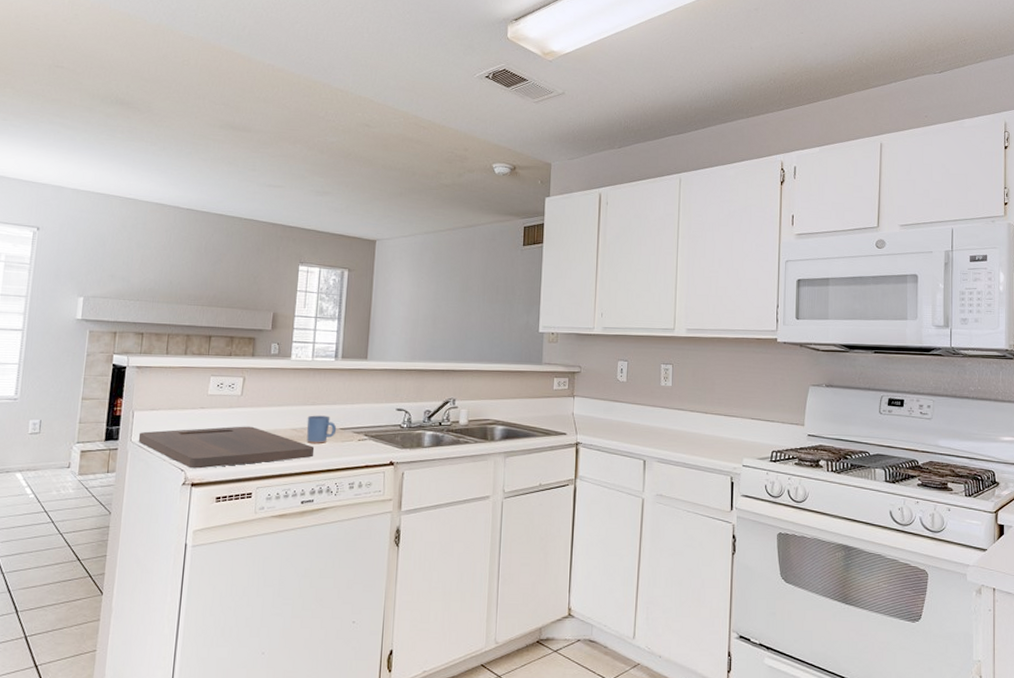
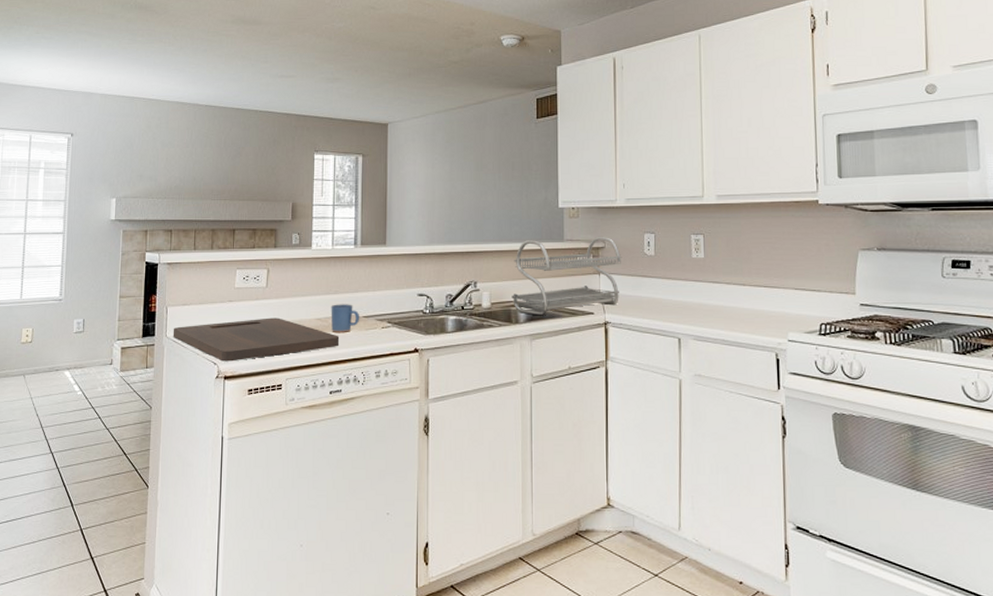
dish rack: none [488,360,596,435] -> present [511,236,622,316]

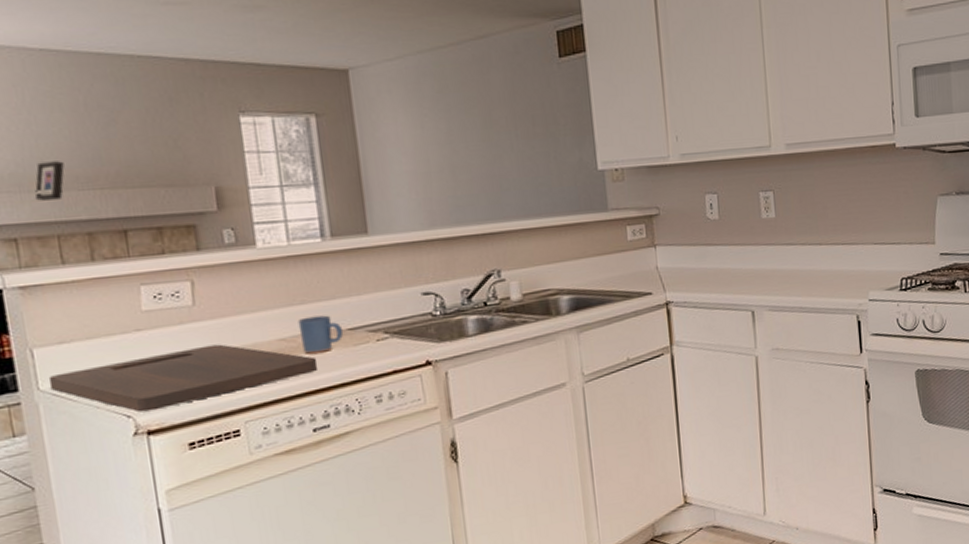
picture frame: none [186,179,206,205] -> present [34,161,65,201]
dish rack: present [511,236,622,316] -> none [546,201,681,304]

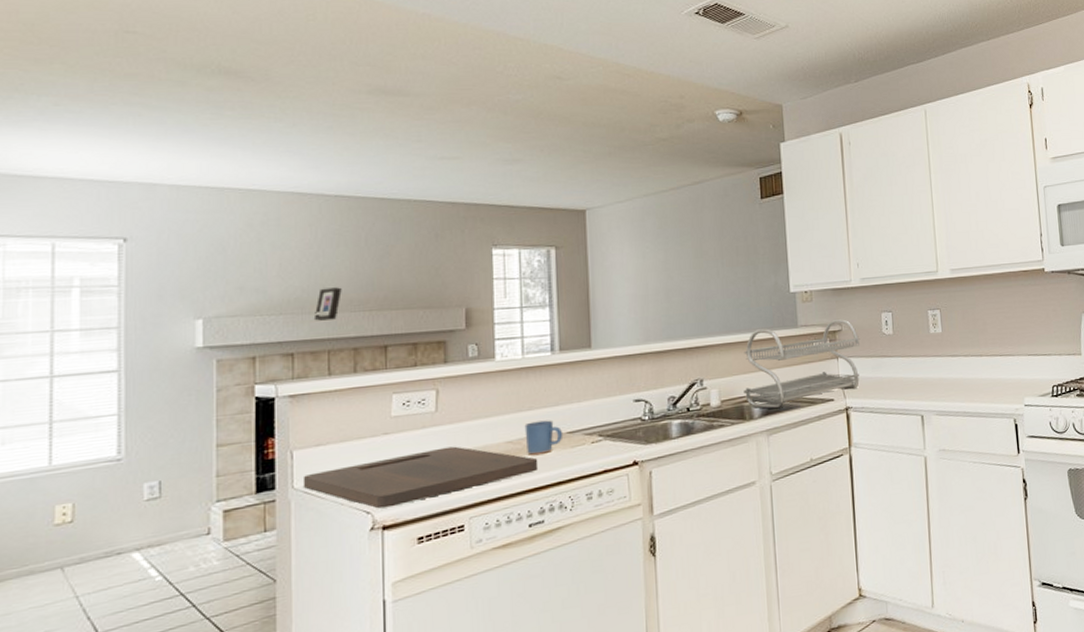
dish rack: none [546,201,681,304] -> present [743,318,860,410]

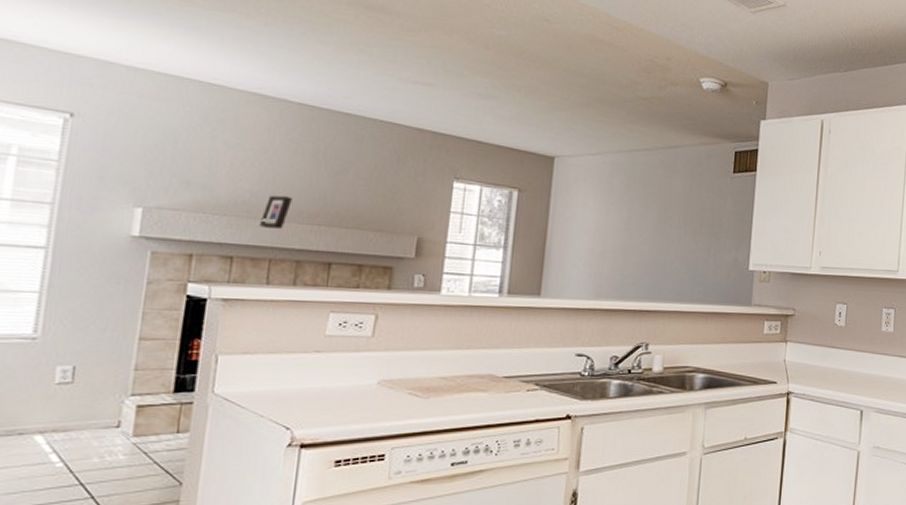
cutting board: present [302,446,539,509] -> none [223,374,470,426]
mug: present [524,420,564,455] -> none [460,361,500,394]
dish rack: present [743,318,860,410] -> none [687,301,812,384]

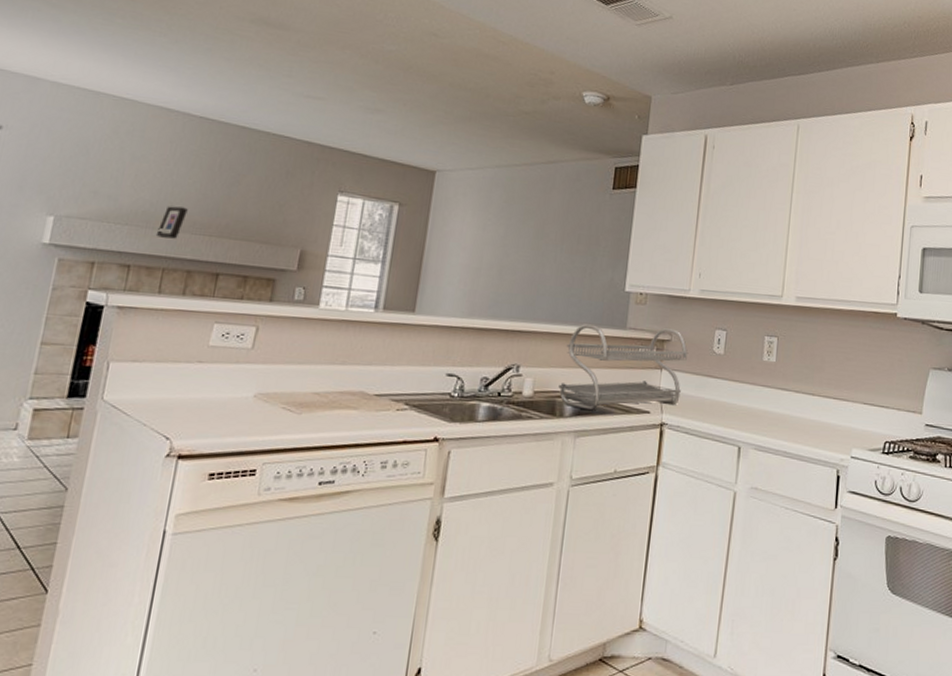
dish rack: none [687,301,812,384] -> present [558,323,689,411]

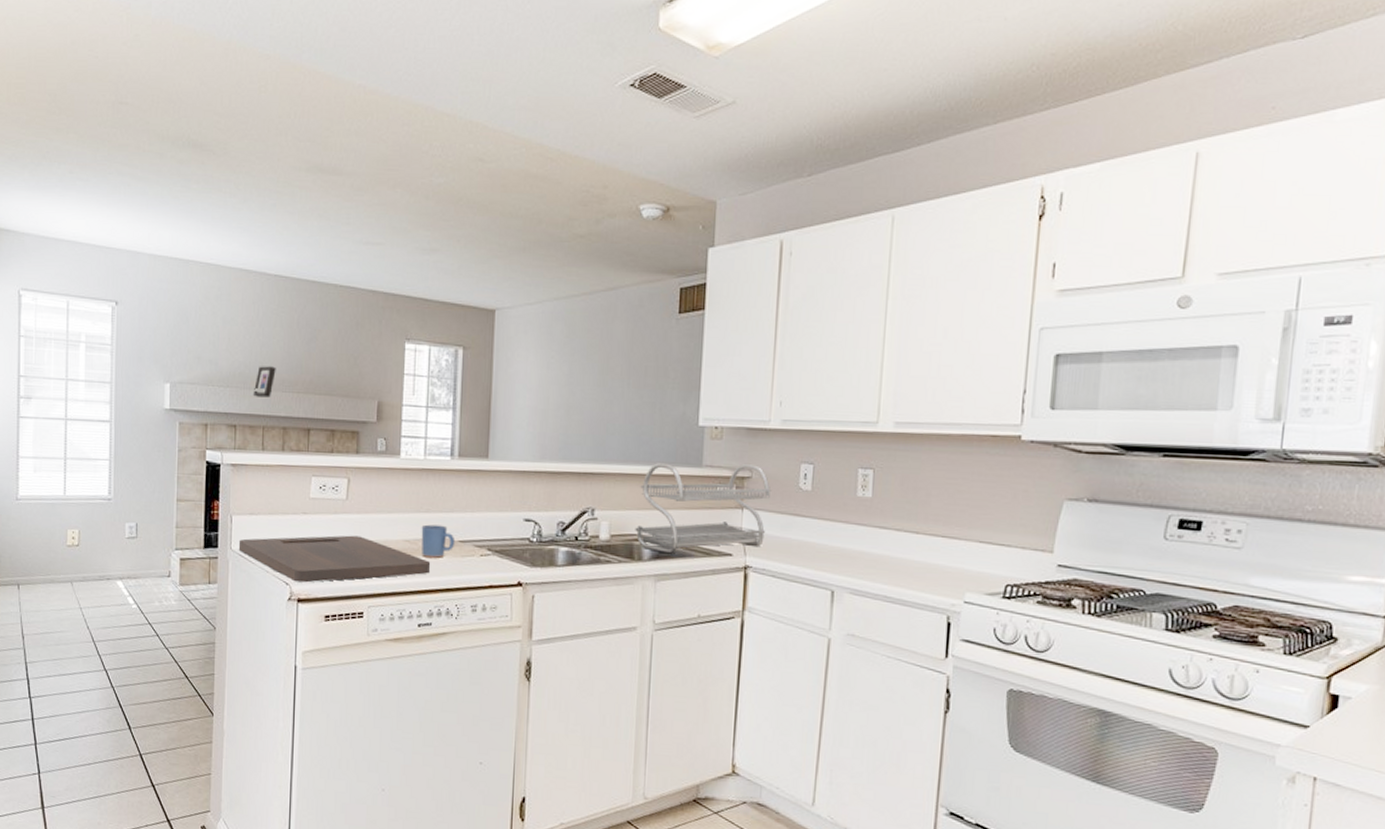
cutting board: none [111,386,341,438] -> present [238,535,431,583]
mug: none [331,377,371,412] -> present [421,524,456,558]

